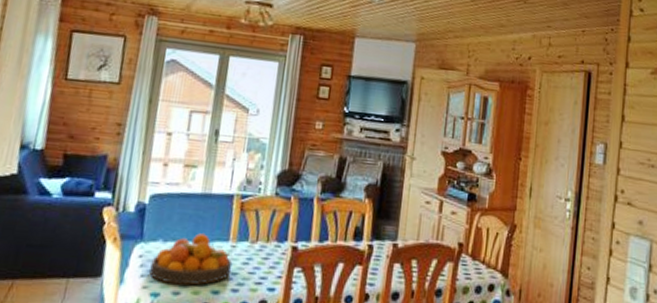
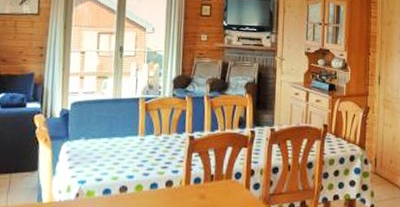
fruit bowl: present [149,233,232,286] -> none [76,131,142,173]

